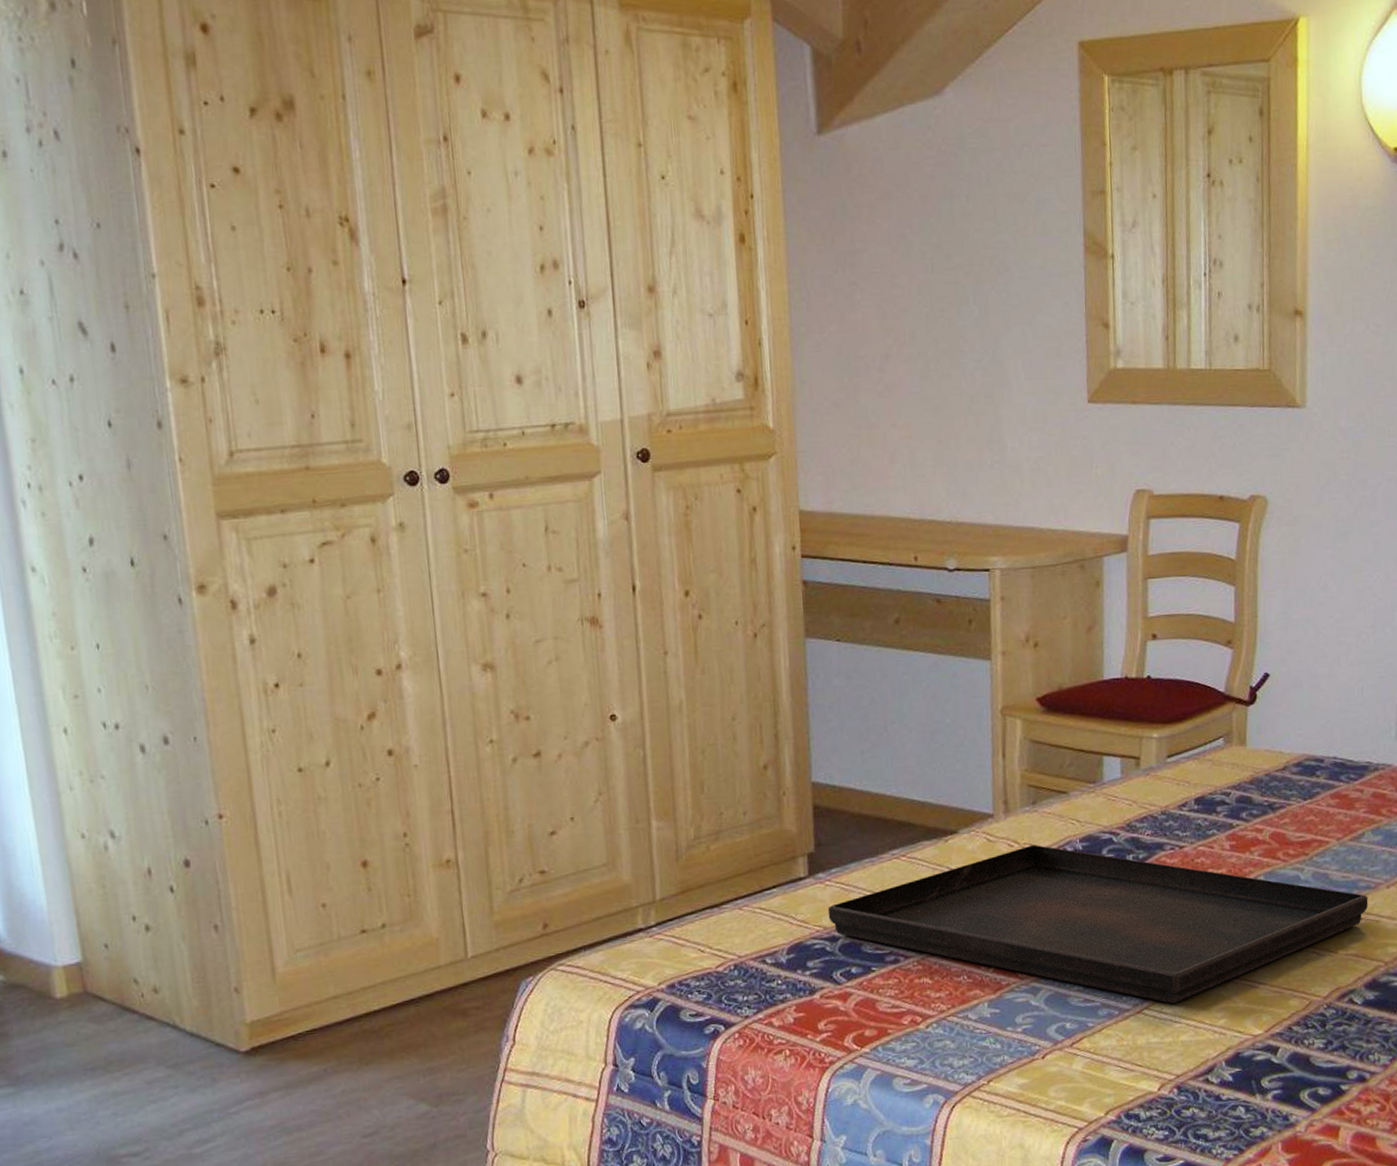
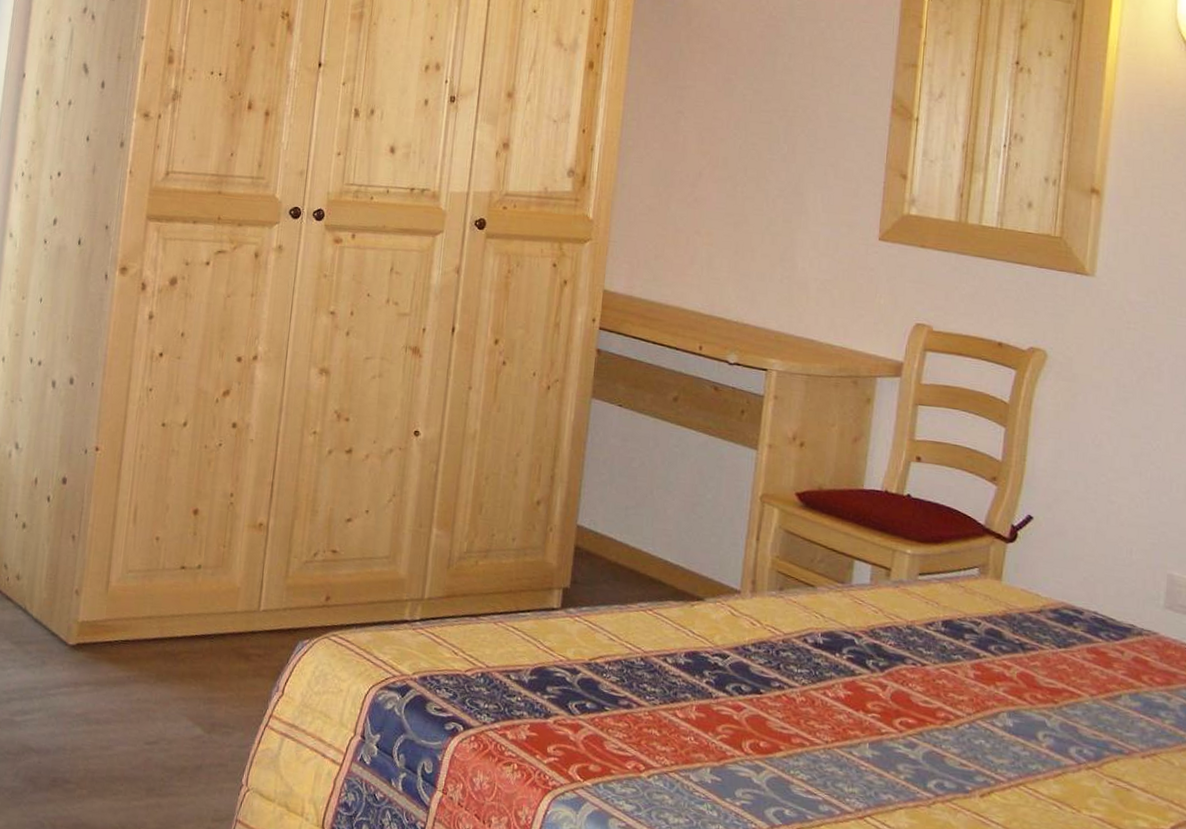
serving tray: present [827,844,1368,1004] -> none [572,627,1120,819]

